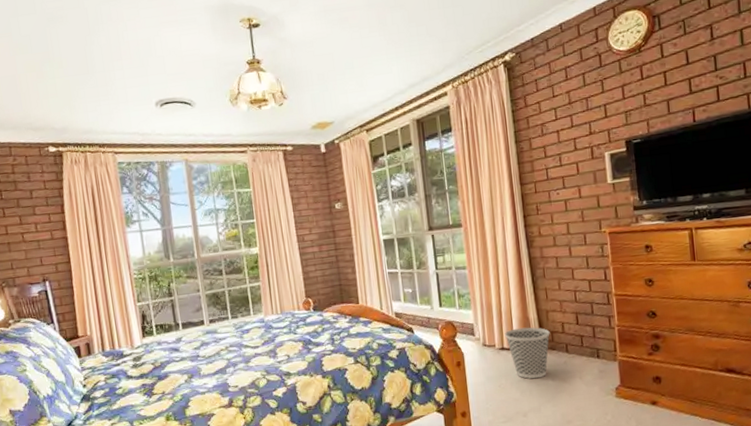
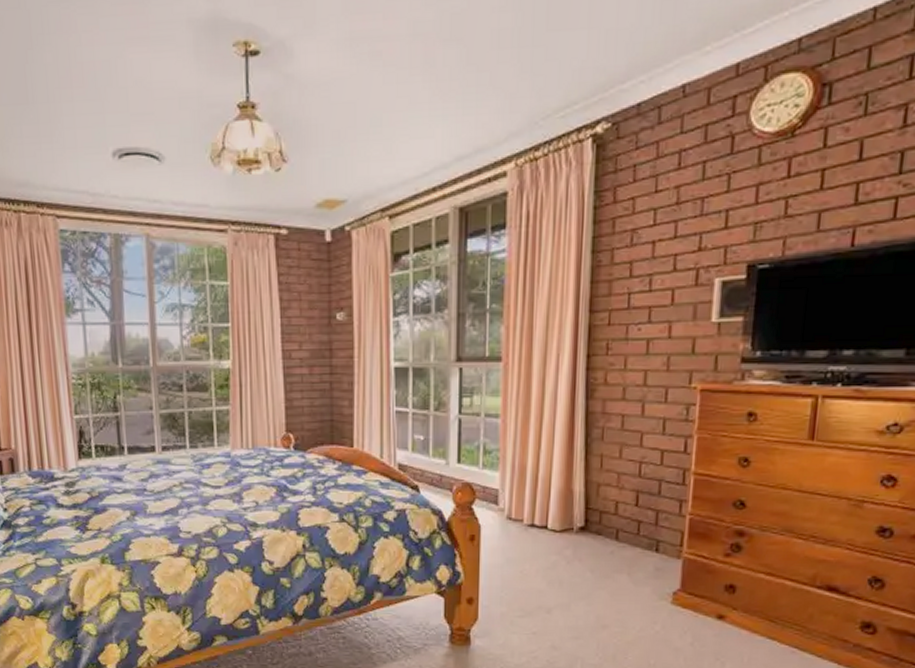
wastebasket: present [504,327,550,379] -> none [537,502,598,568]

